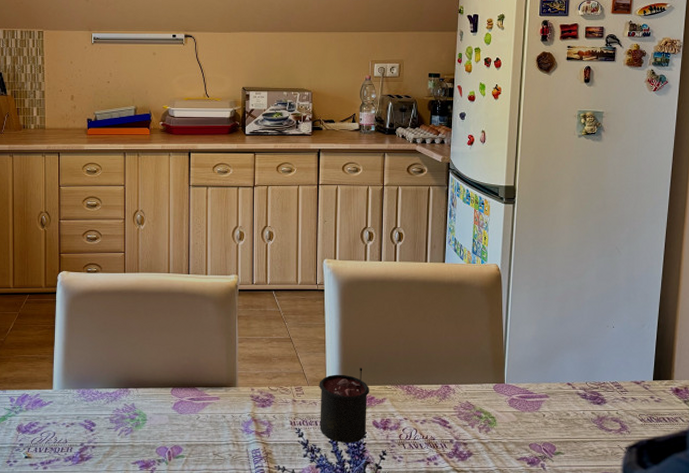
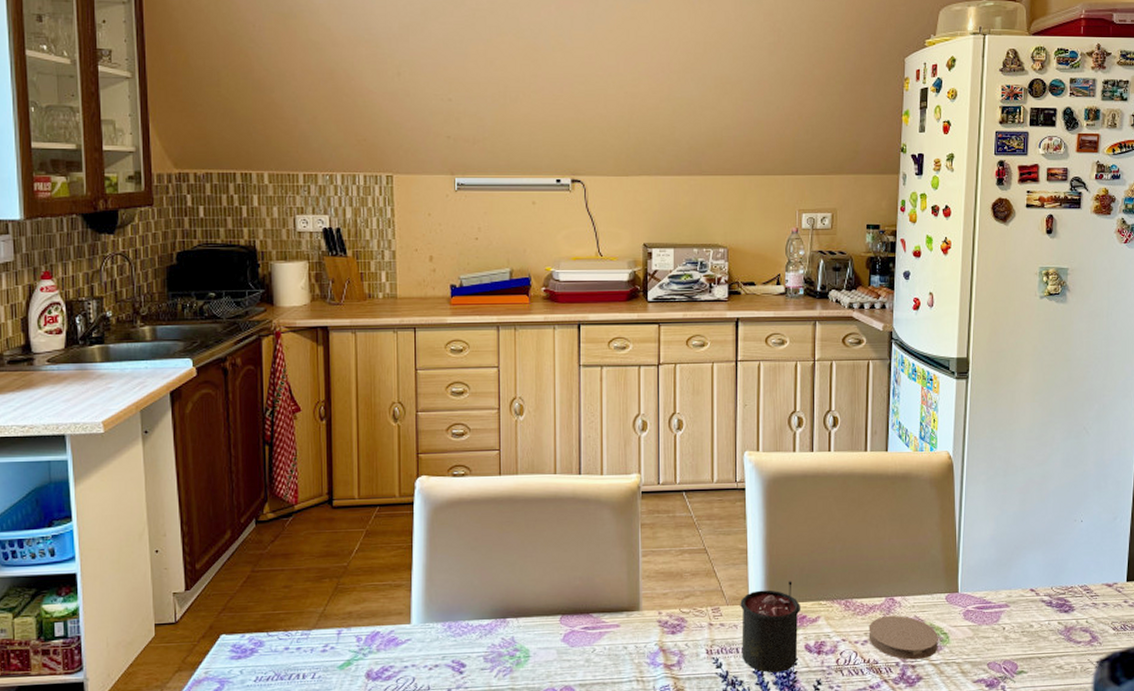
coaster: none [427,400,487,438] -> present [868,615,938,660]

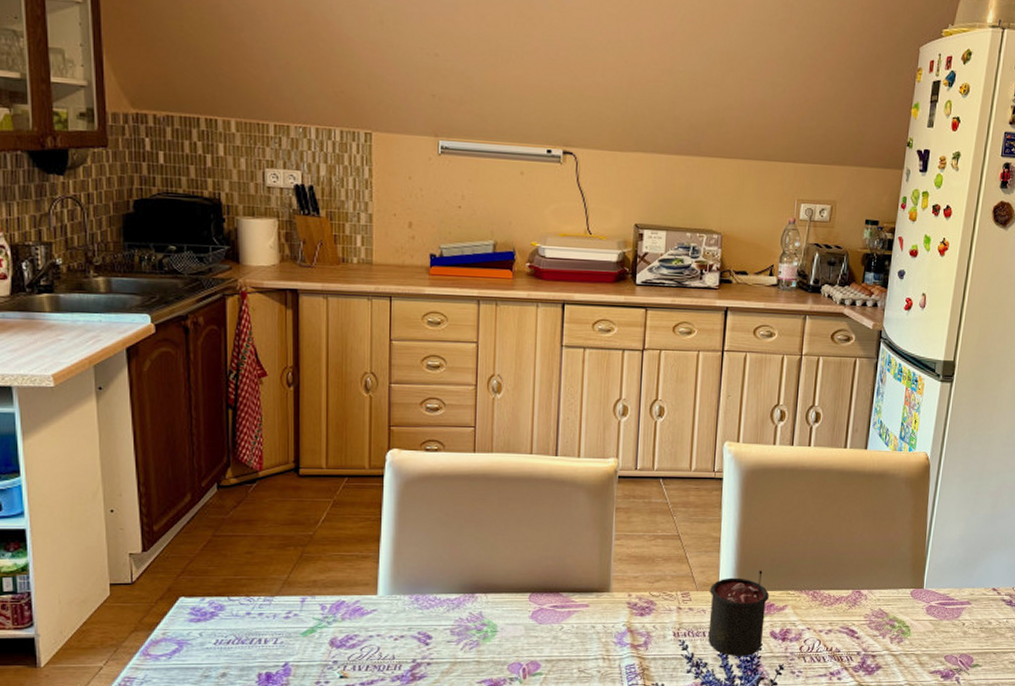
coaster: present [868,615,938,660] -> none [833,607,900,650]

